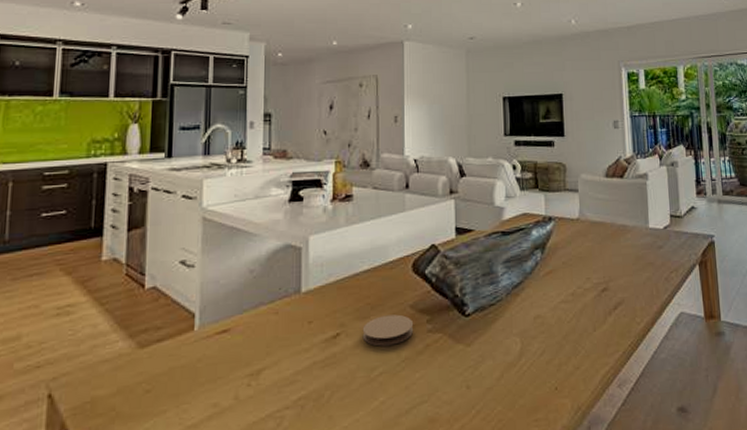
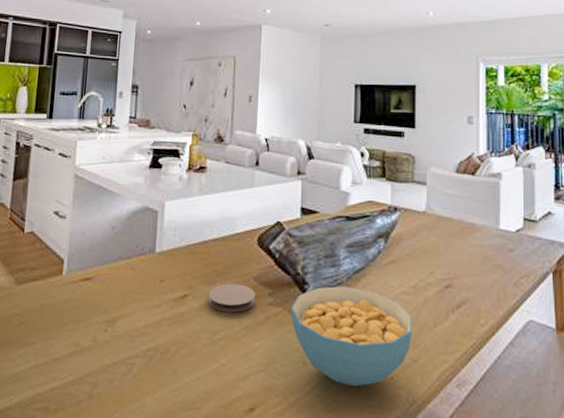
cereal bowl: none [451,302,573,404] -> present [291,286,413,387]

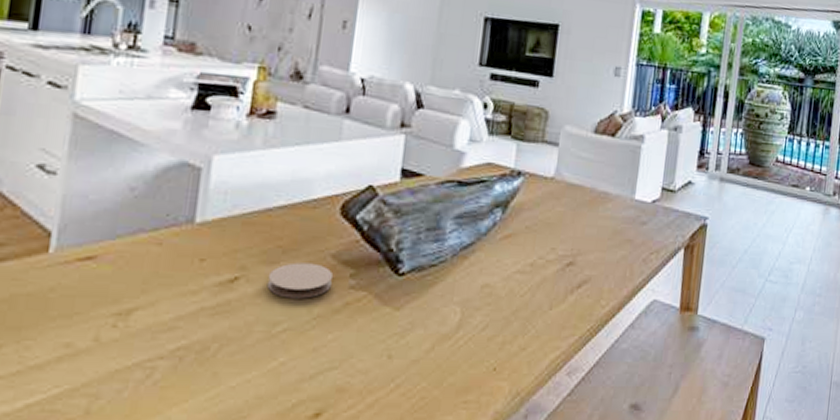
cereal bowl: present [291,286,413,387] -> none [377,265,526,381]

